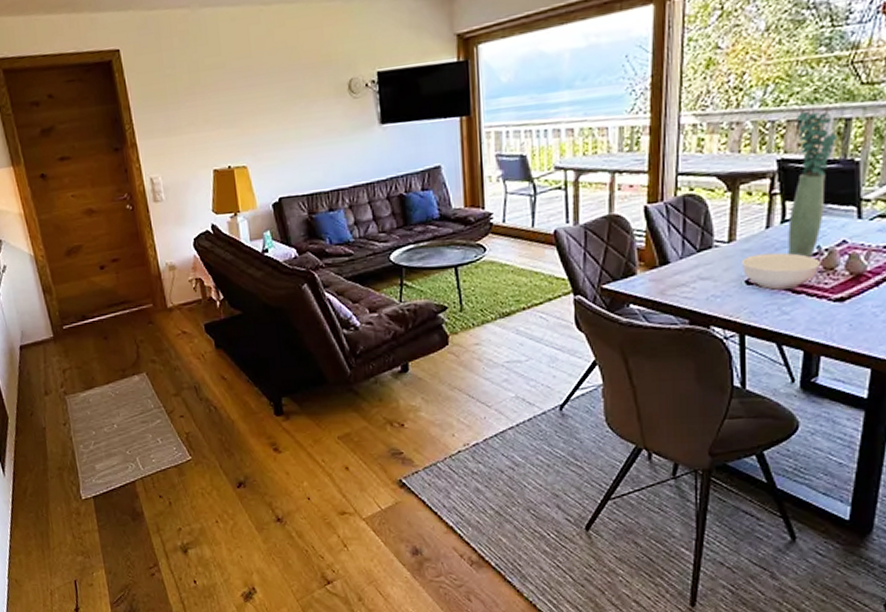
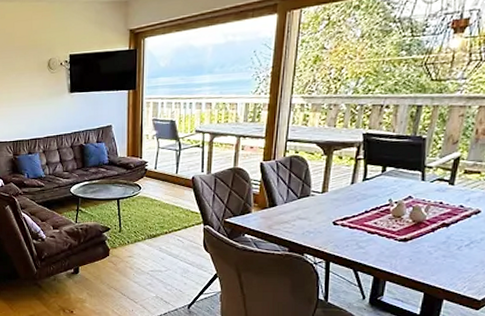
bowl: present [742,252,820,290] -> none [331,202,391,230]
vase: present [788,105,837,258] -> none [367,94,411,208]

